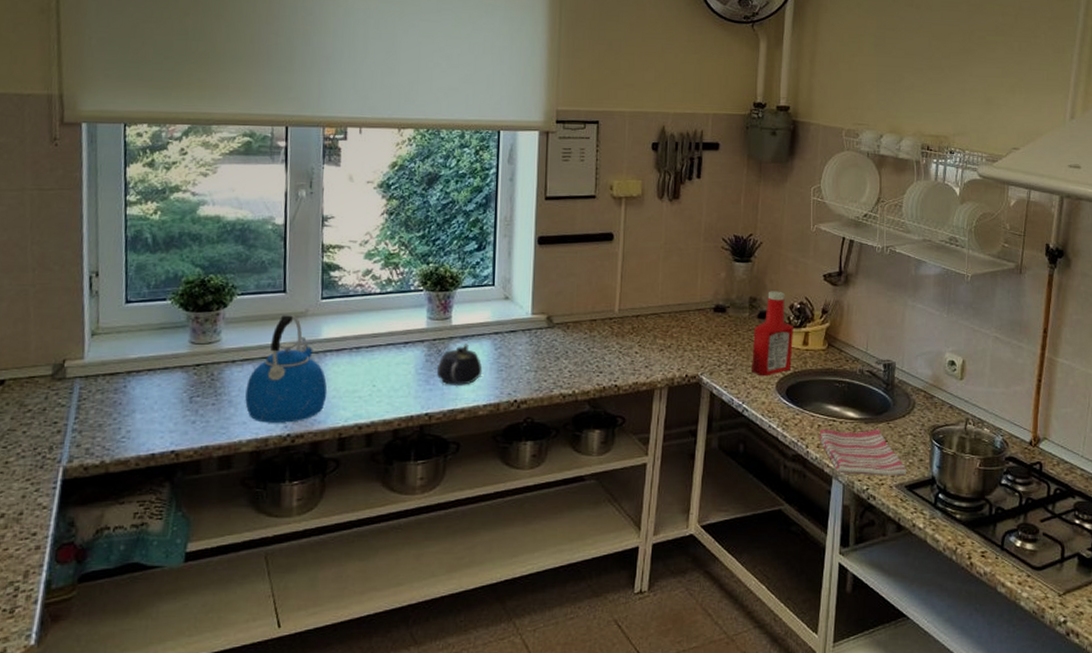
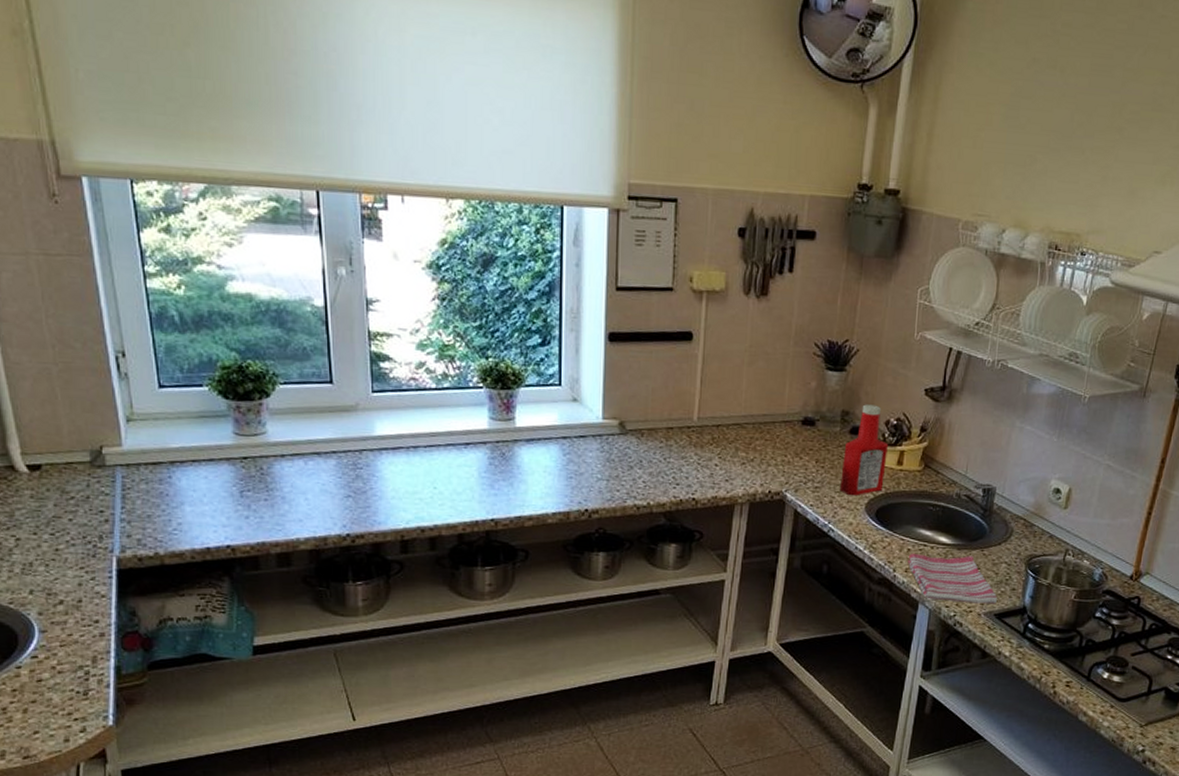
kettle: present [245,315,328,423] -> none [299,408,386,522]
teapot: present [436,344,483,385] -> none [501,447,551,492]

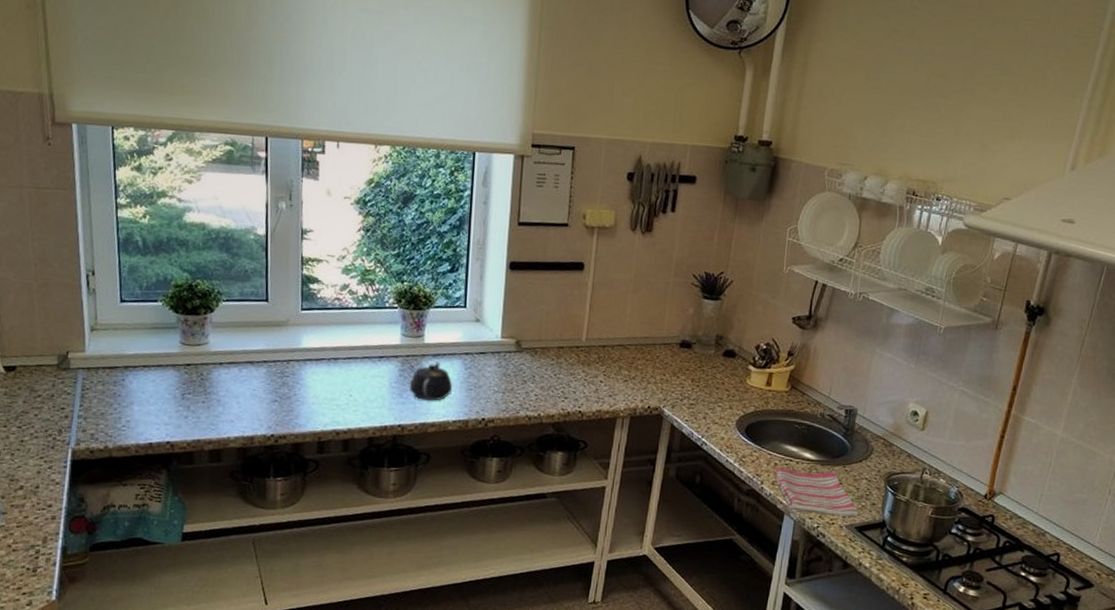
teapot: none [501,447,551,492] -> present [409,362,453,401]
ketchup bottle: present [840,404,888,496] -> none [713,330,758,413]

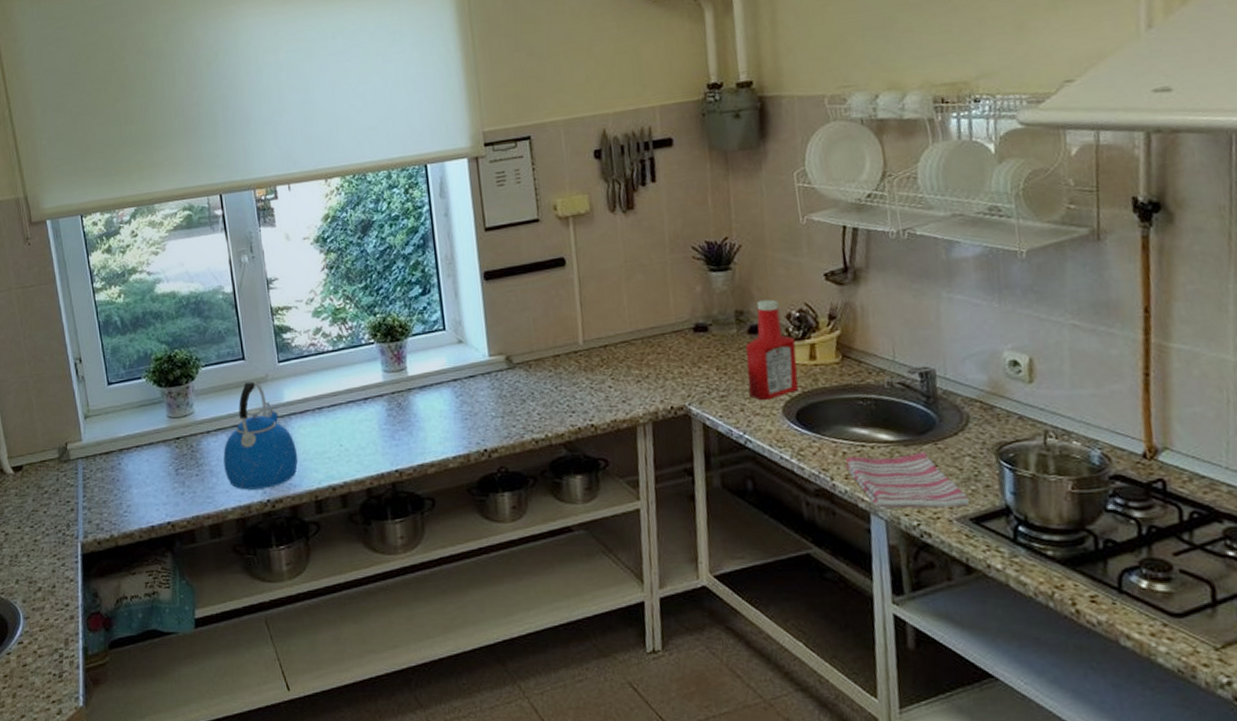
kettle: none [232,323,308,424] -> present [223,381,298,490]
teapot: present [409,362,453,401] -> none [400,394,447,439]
ketchup bottle: none [713,330,758,413] -> present [745,299,799,401]

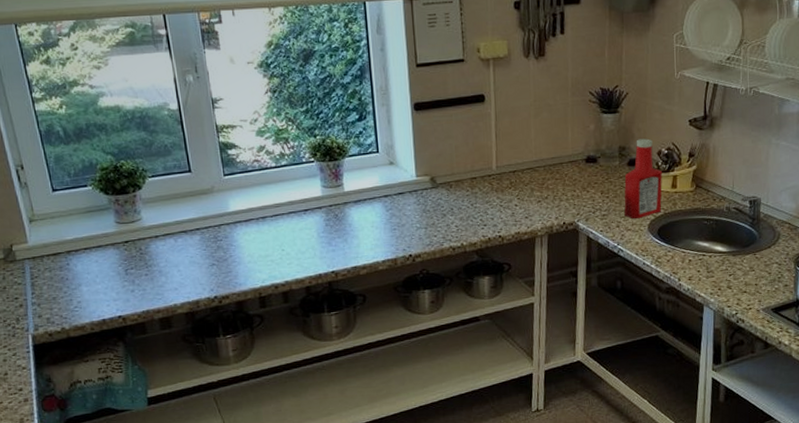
kettle: present [223,381,298,490] -> none [171,192,243,288]
dish towel: present [845,451,969,509] -> none [690,259,772,302]

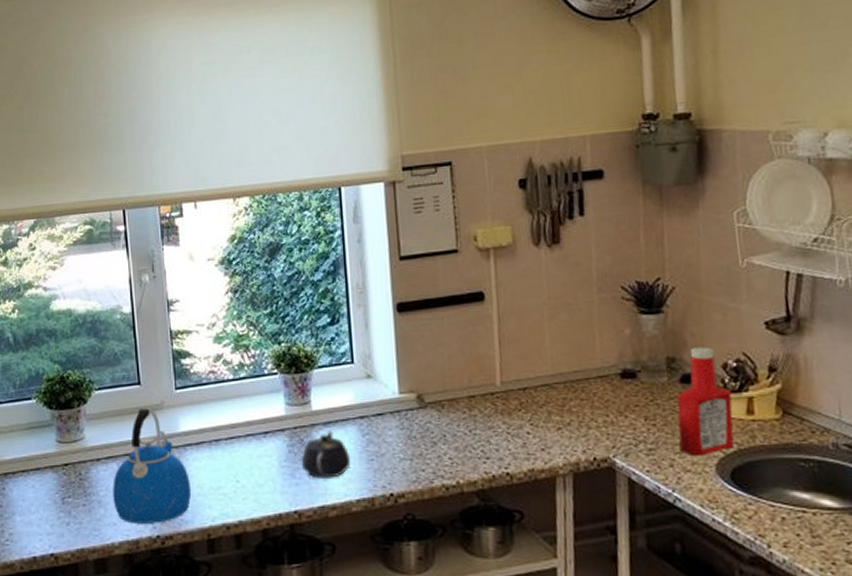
kettle: none [171,192,243,288] -> present [113,408,192,524]
teapot: none [336,207,378,245] -> present [301,431,351,479]

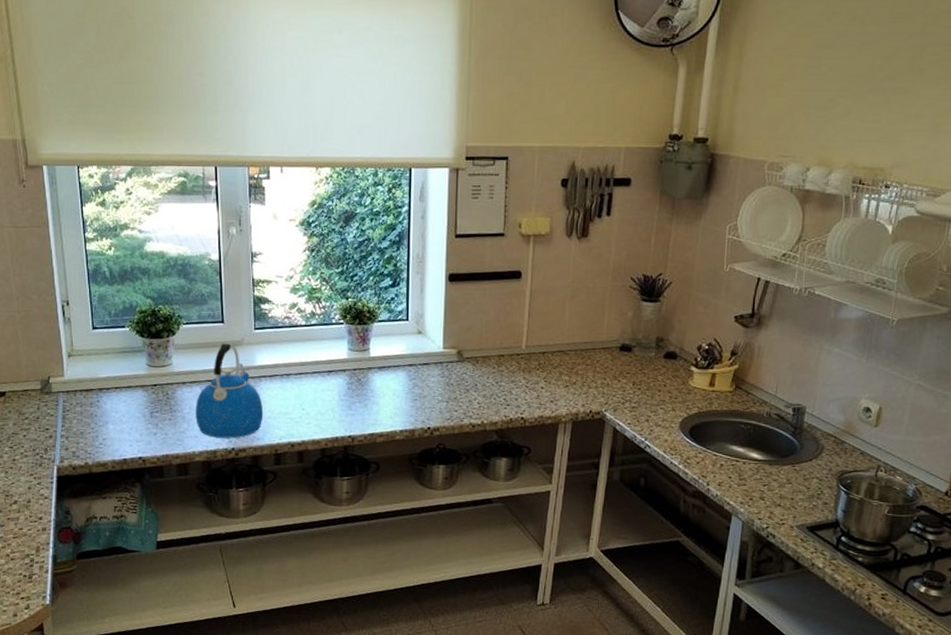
teapot: present [301,431,351,479] -> none [357,374,399,412]
ketchup bottle: present [677,347,734,457] -> none [655,331,700,415]

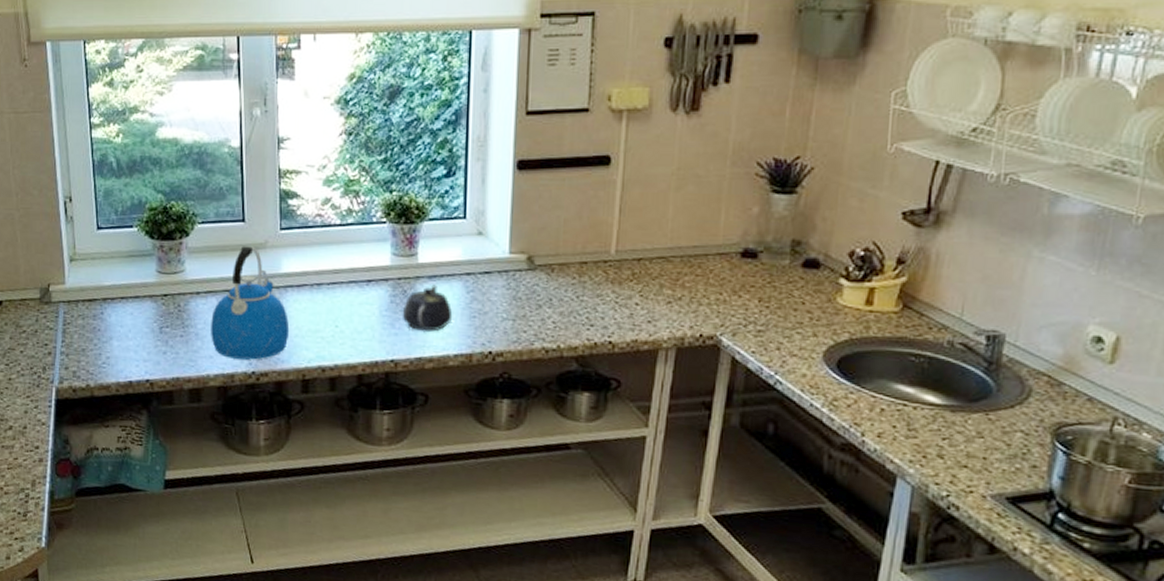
teapot: none [357,374,399,412] -> present [402,284,453,332]

